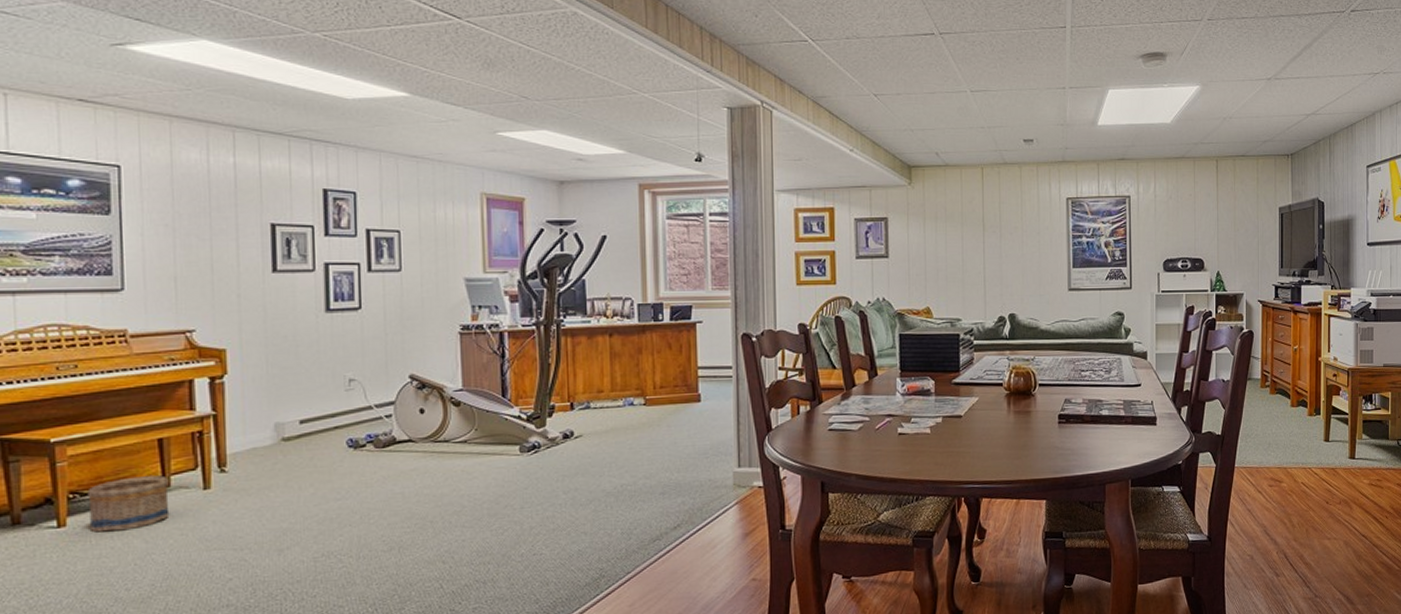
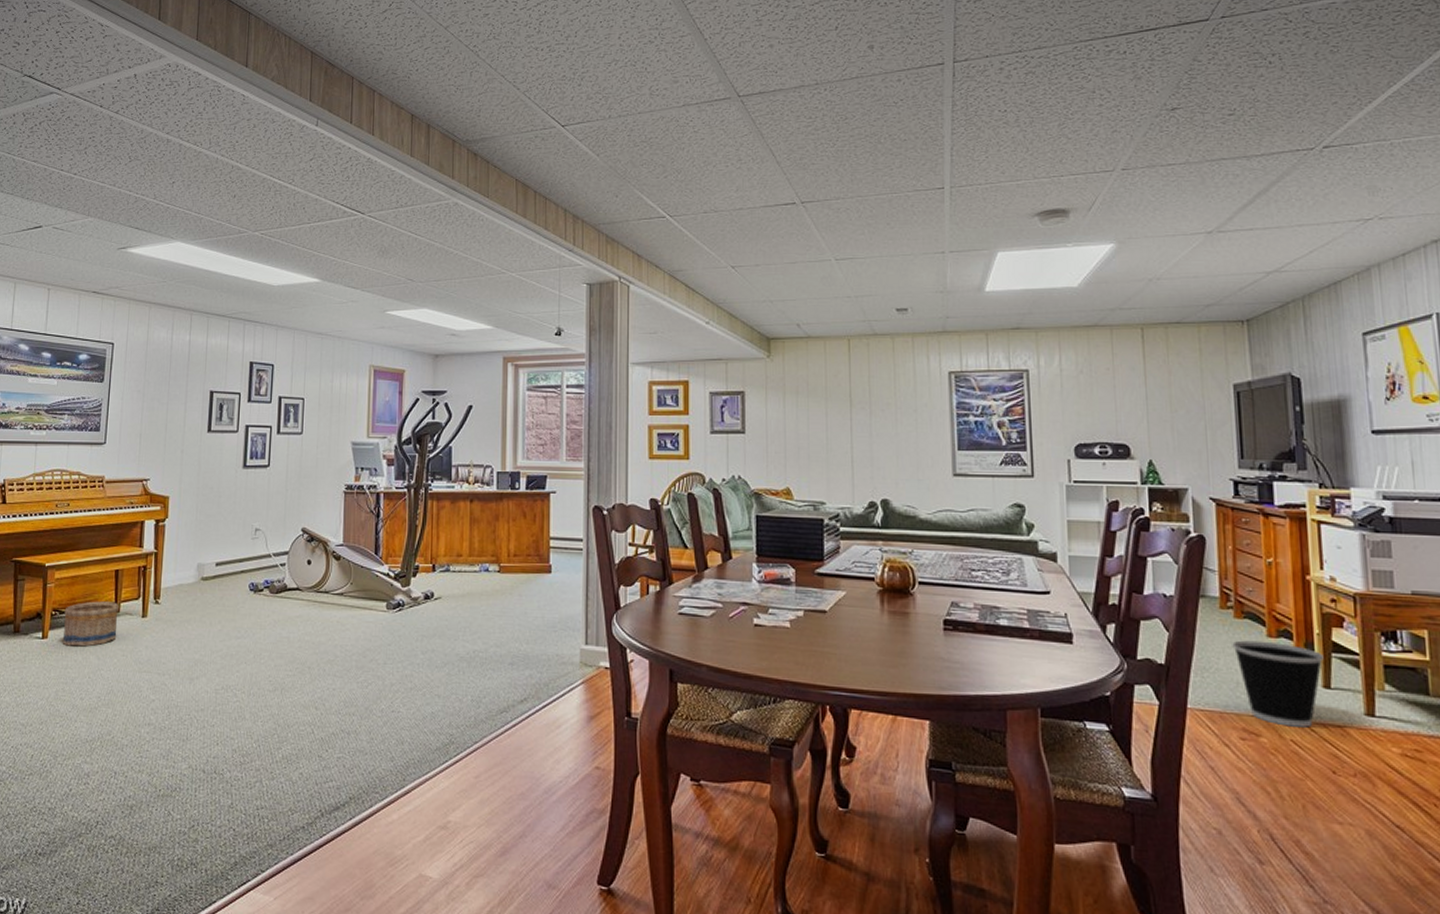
wastebasket: none [1267,410,1326,473] -> present [1232,640,1324,728]

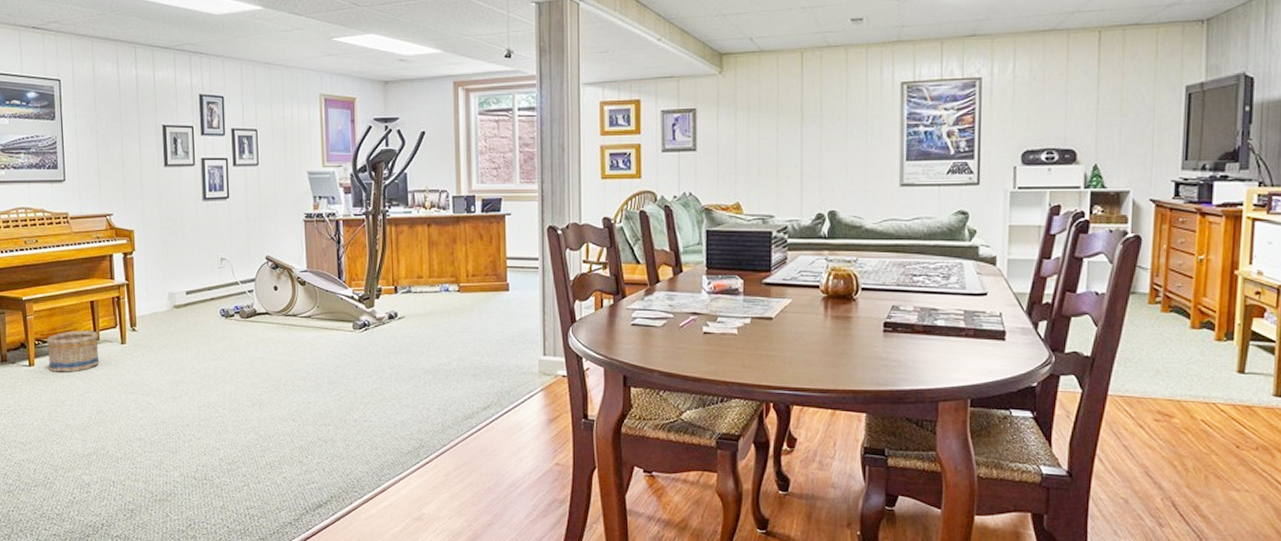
wastebasket: present [1232,640,1324,728] -> none [1156,332,1242,408]

